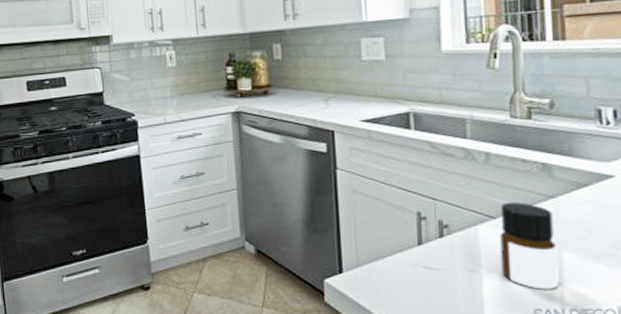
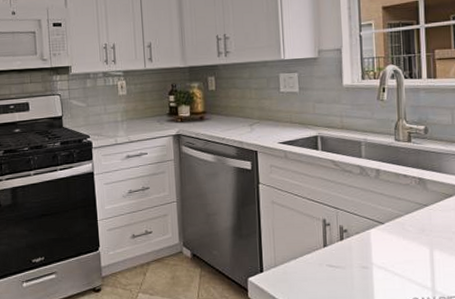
bottle: present [499,202,559,290] -> none [386,210,431,282]

